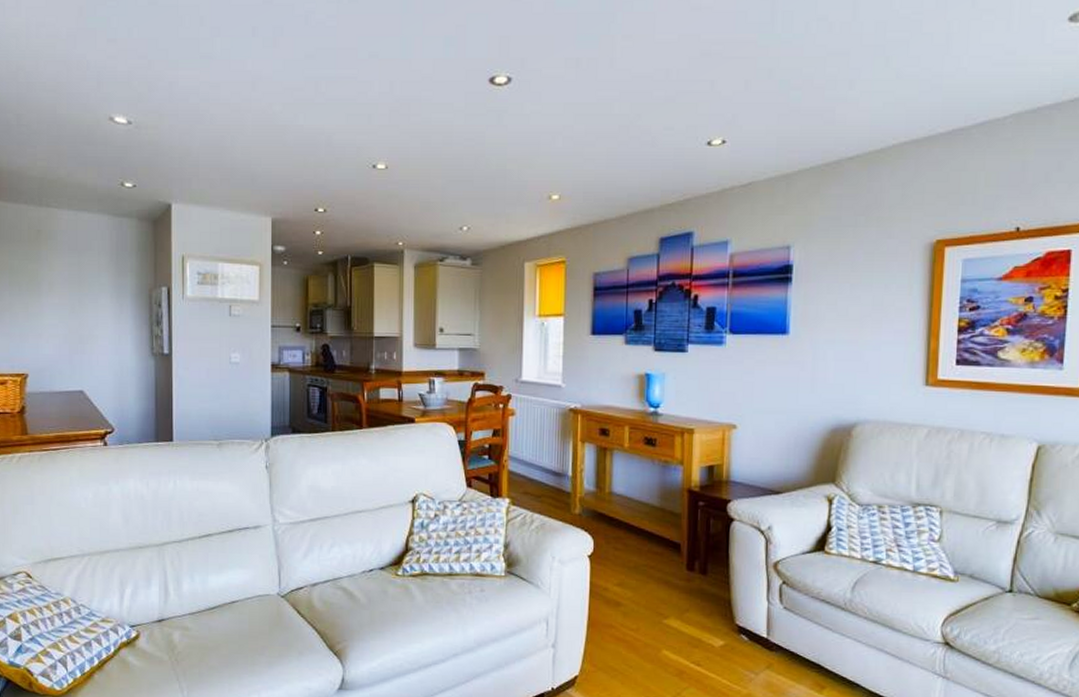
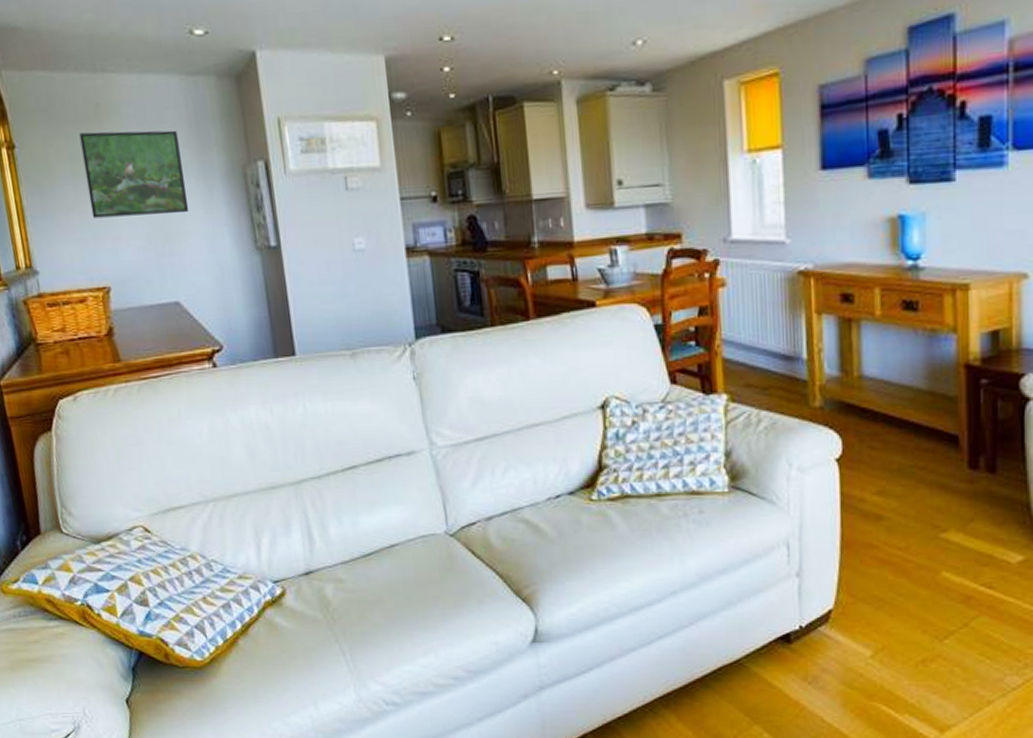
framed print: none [21,251,102,322] -> present [79,130,190,219]

